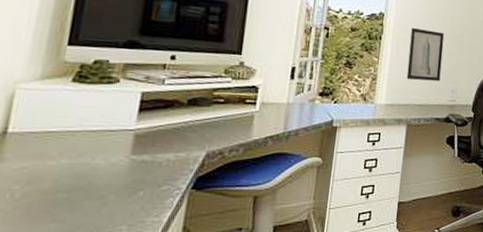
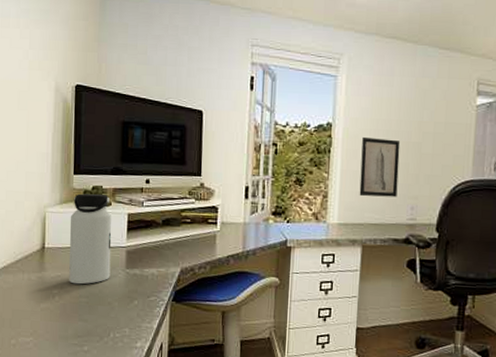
water bottle: none [41,68,118,177] -> present [69,193,112,285]

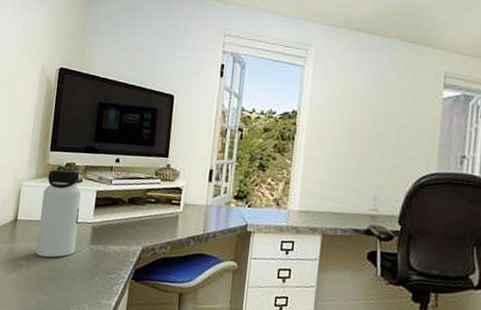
wall art: present [359,136,401,198] -> none [321,125,365,187]

